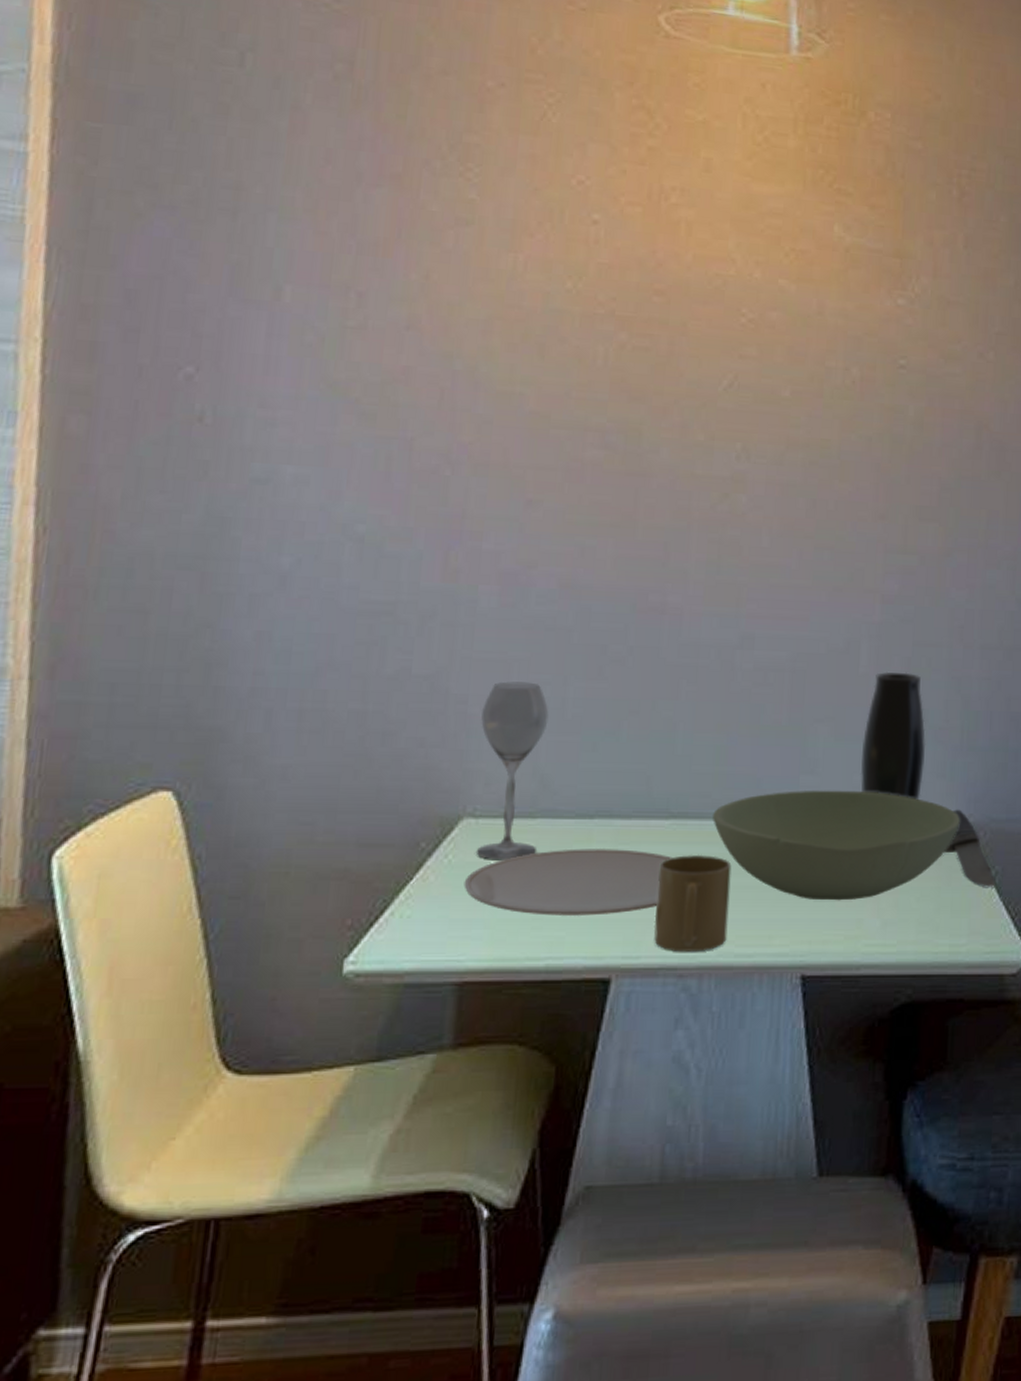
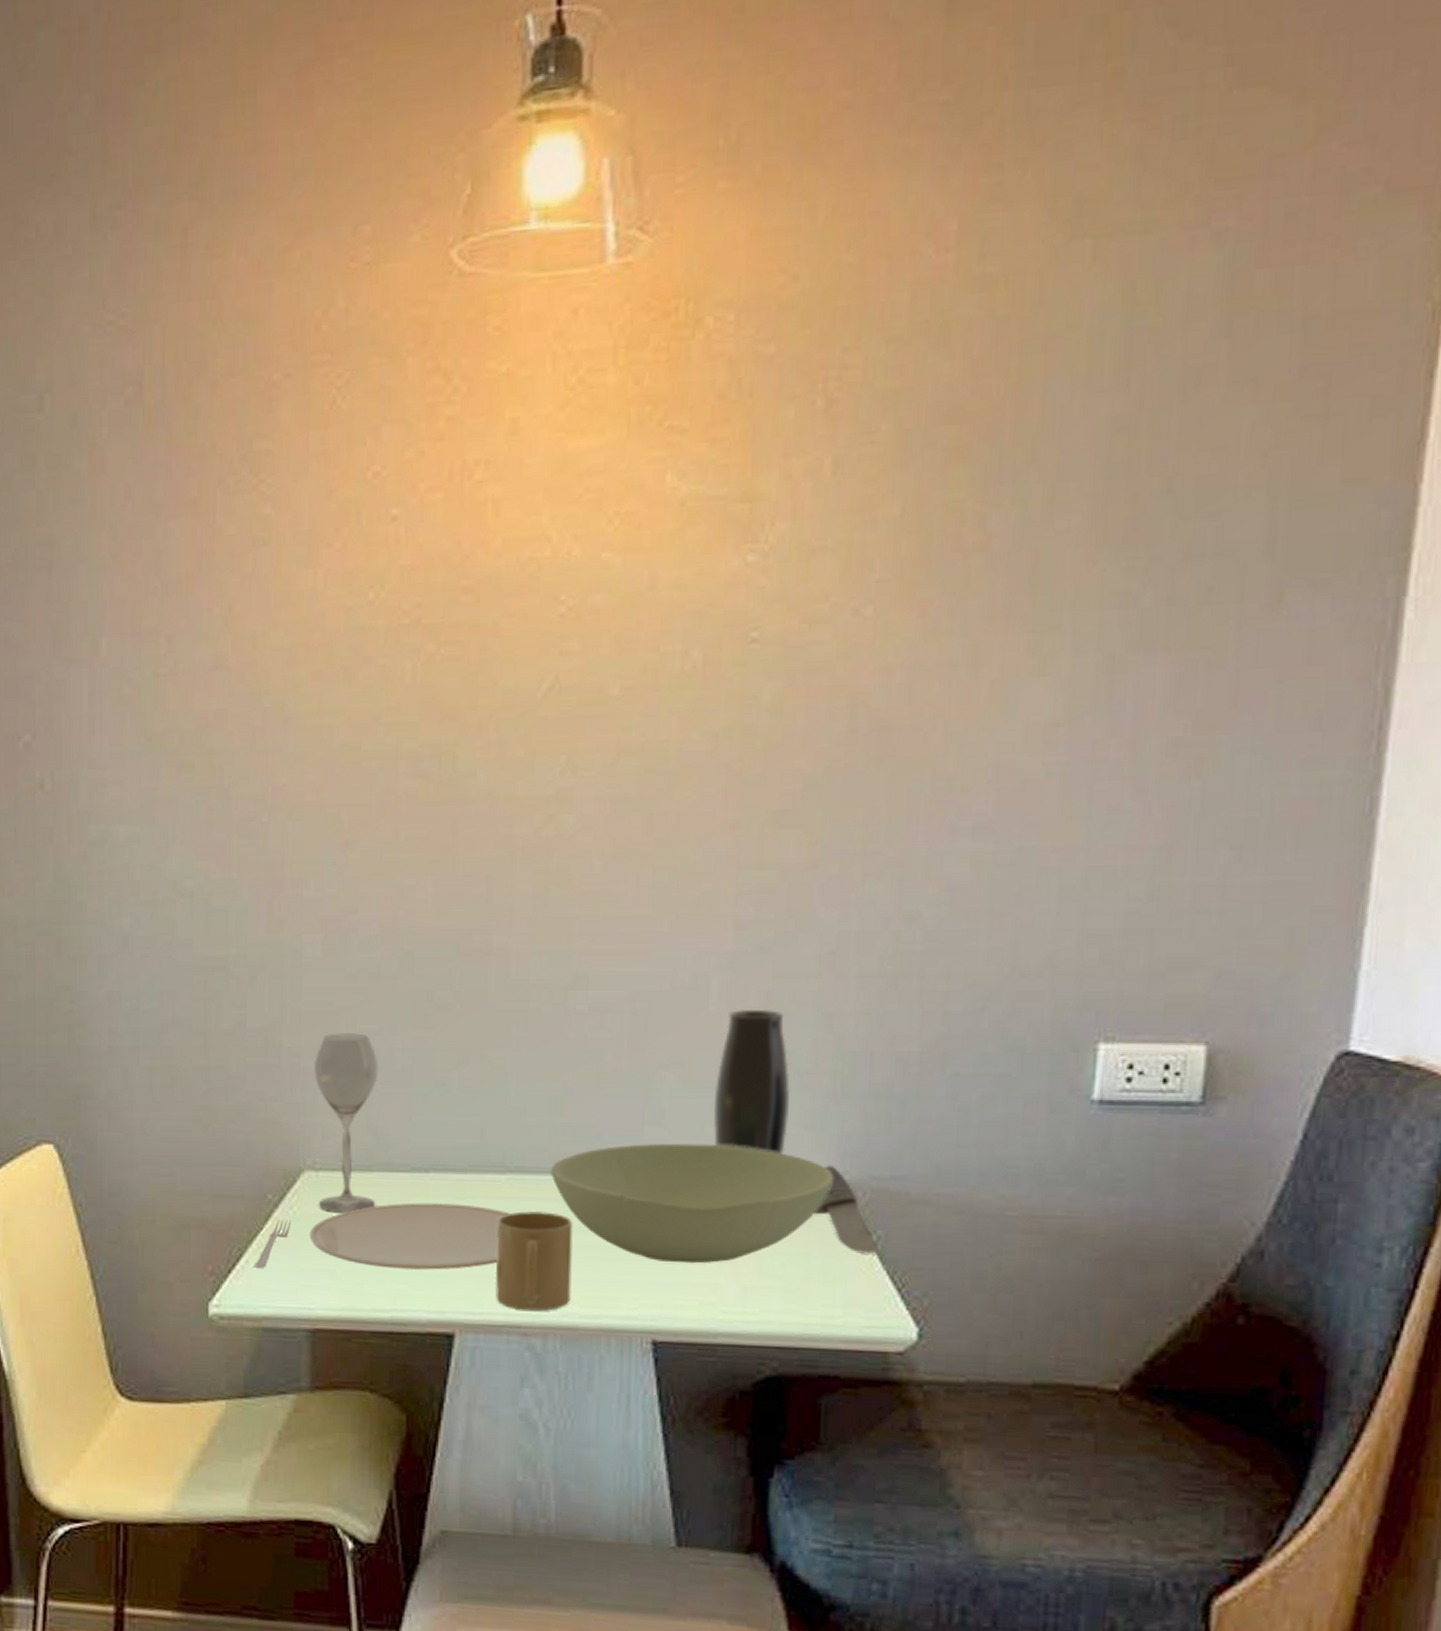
fork: none [397,868,446,921] -> present [252,1219,292,1269]

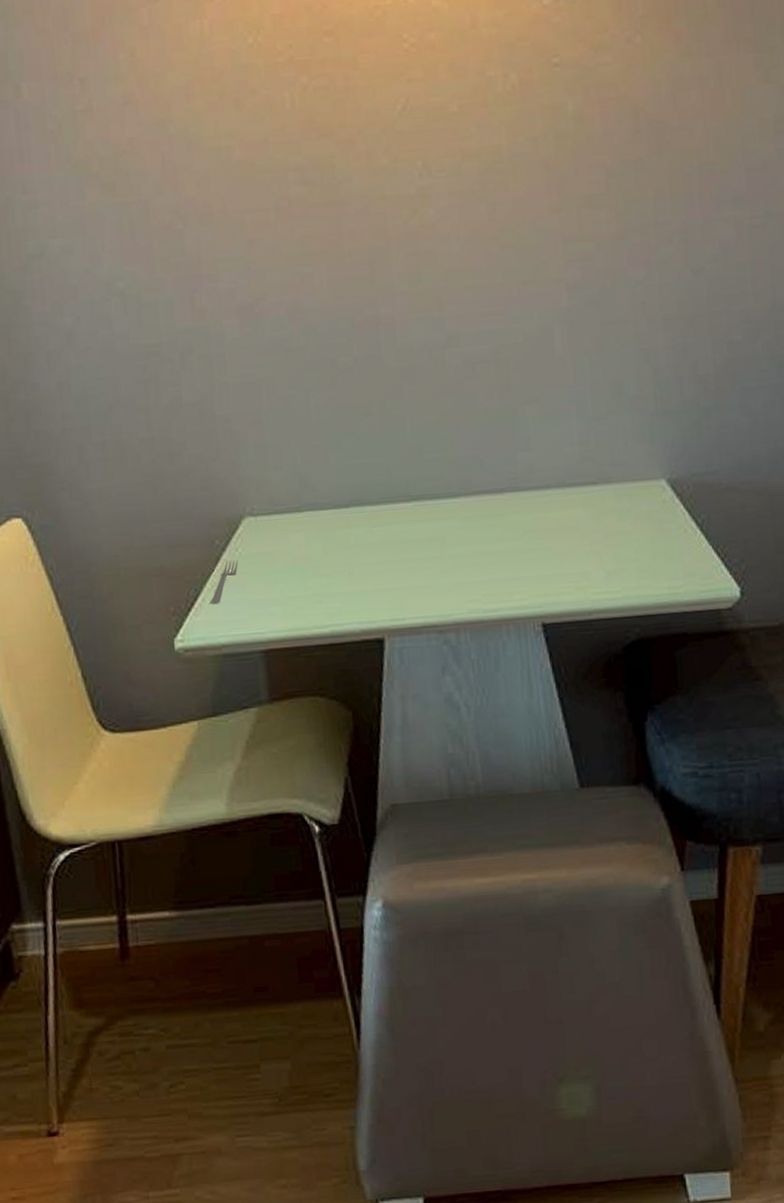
plate: present [309,1203,511,1270] -> none [254,530,419,591]
wineglass: present [313,1033,379,1212] -> none [243,398,307,549]
mug: present [494,1210,573,1311] -> none [409,528,475,612]
bowl: present [551,1143,833,1264] -> none [447,460,664,559]
vase: present [712,1009,791,1154] -> none [567,350,626,464]
knife: present [814,1165,877,1254] -> none [653,468,703,534]

